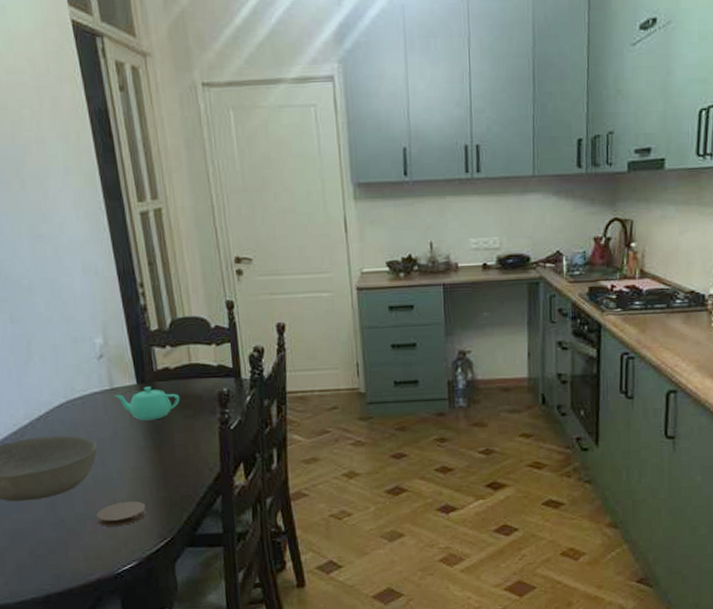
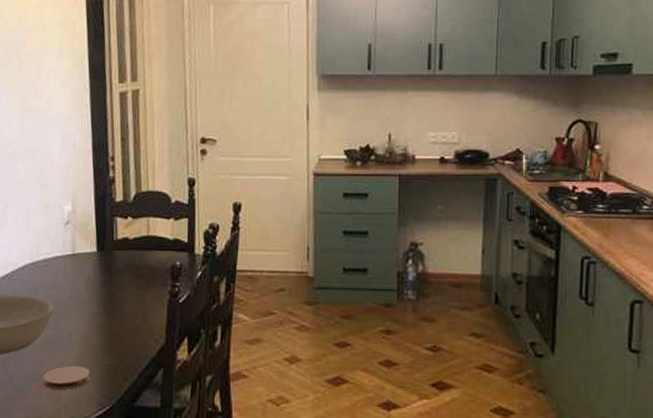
teapot: present [114,386,180,421] -> none [74,254,135,288]

